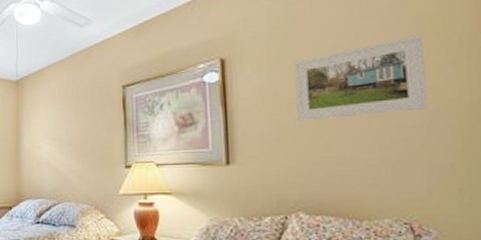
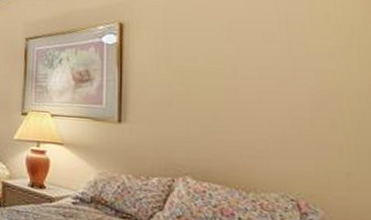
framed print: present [293,35,428,121] -> none [188,20,318,91]

